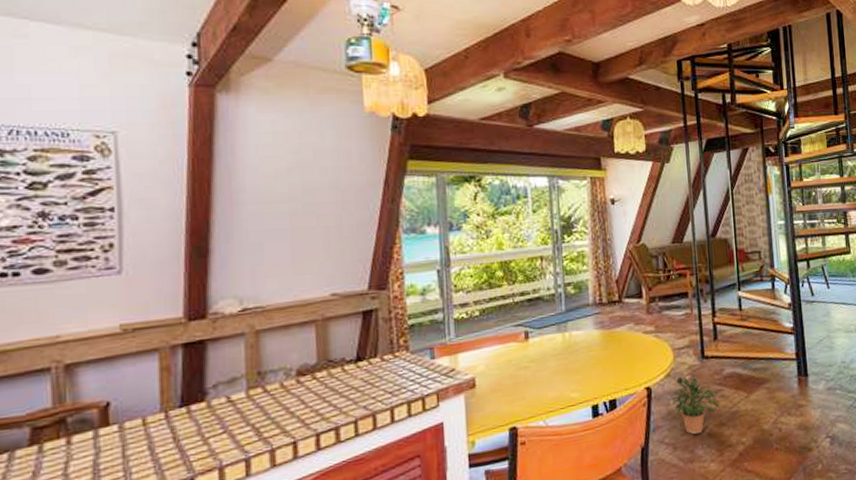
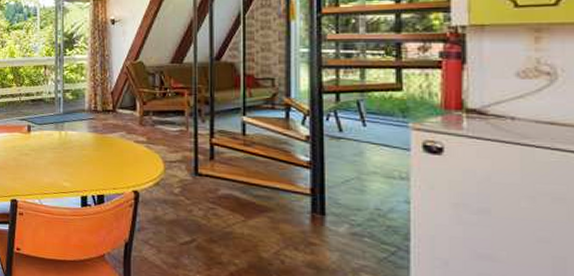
potted plant: present [671,376,720,435] -> none [159,187,212,244]

